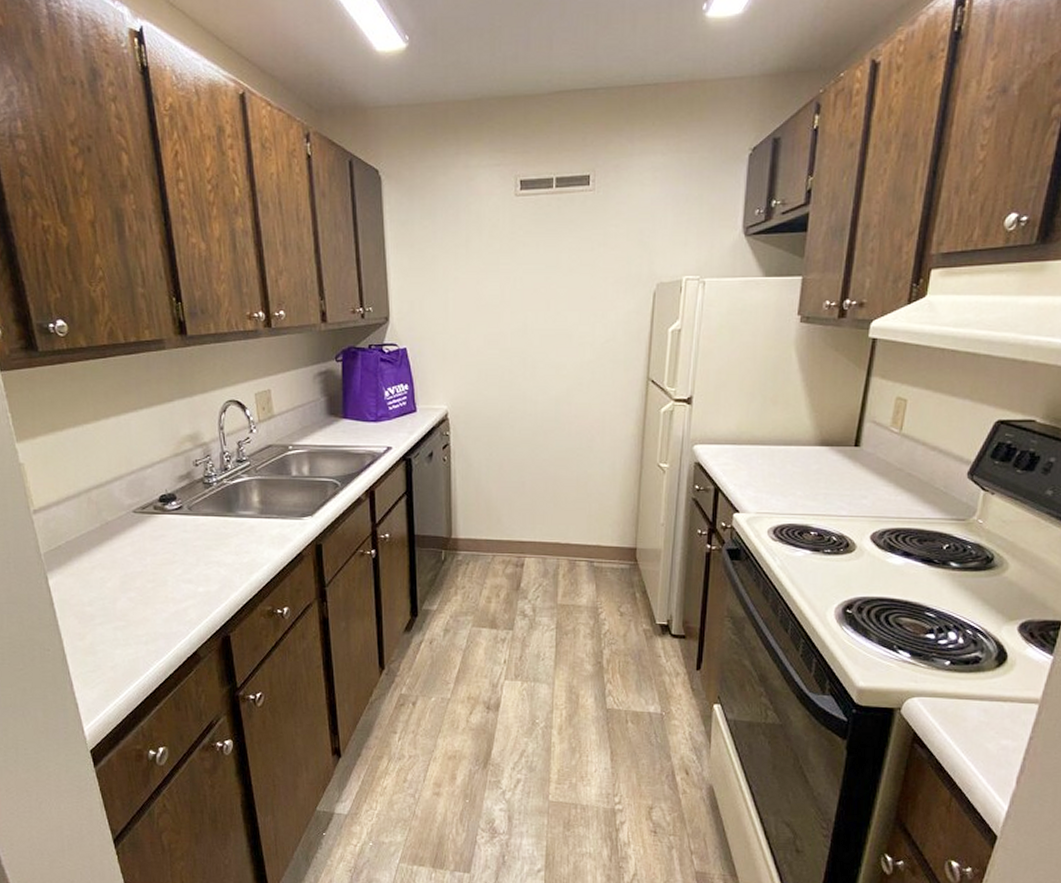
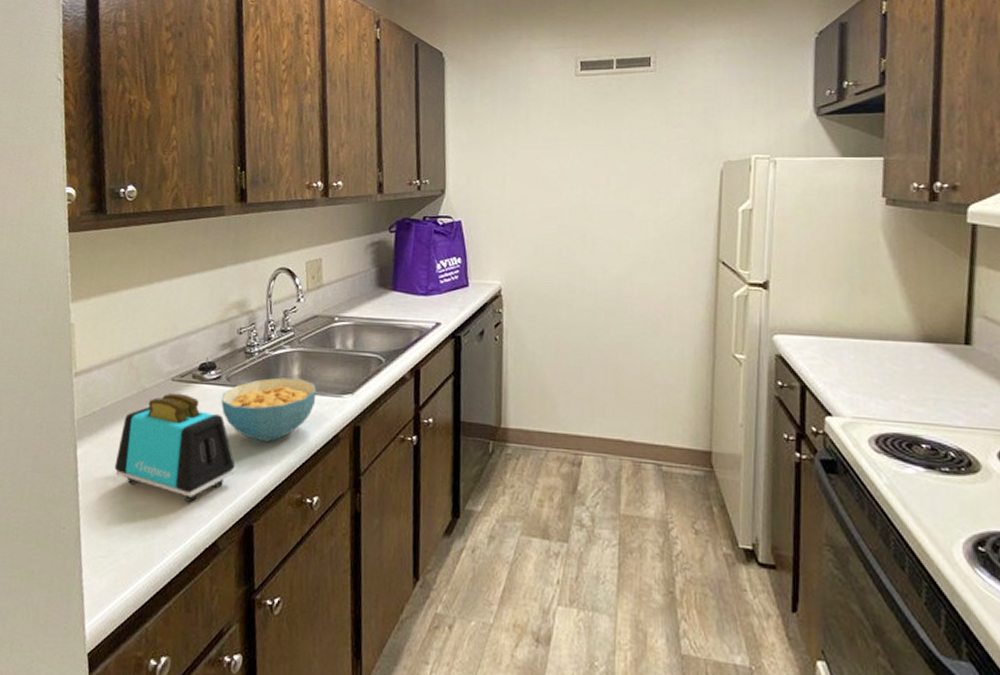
toaster: none [88,524,207,620] -> present [114,392,236,502]
cereal bowl: none [185,505,278,564] -> present [221,377,317,443]

